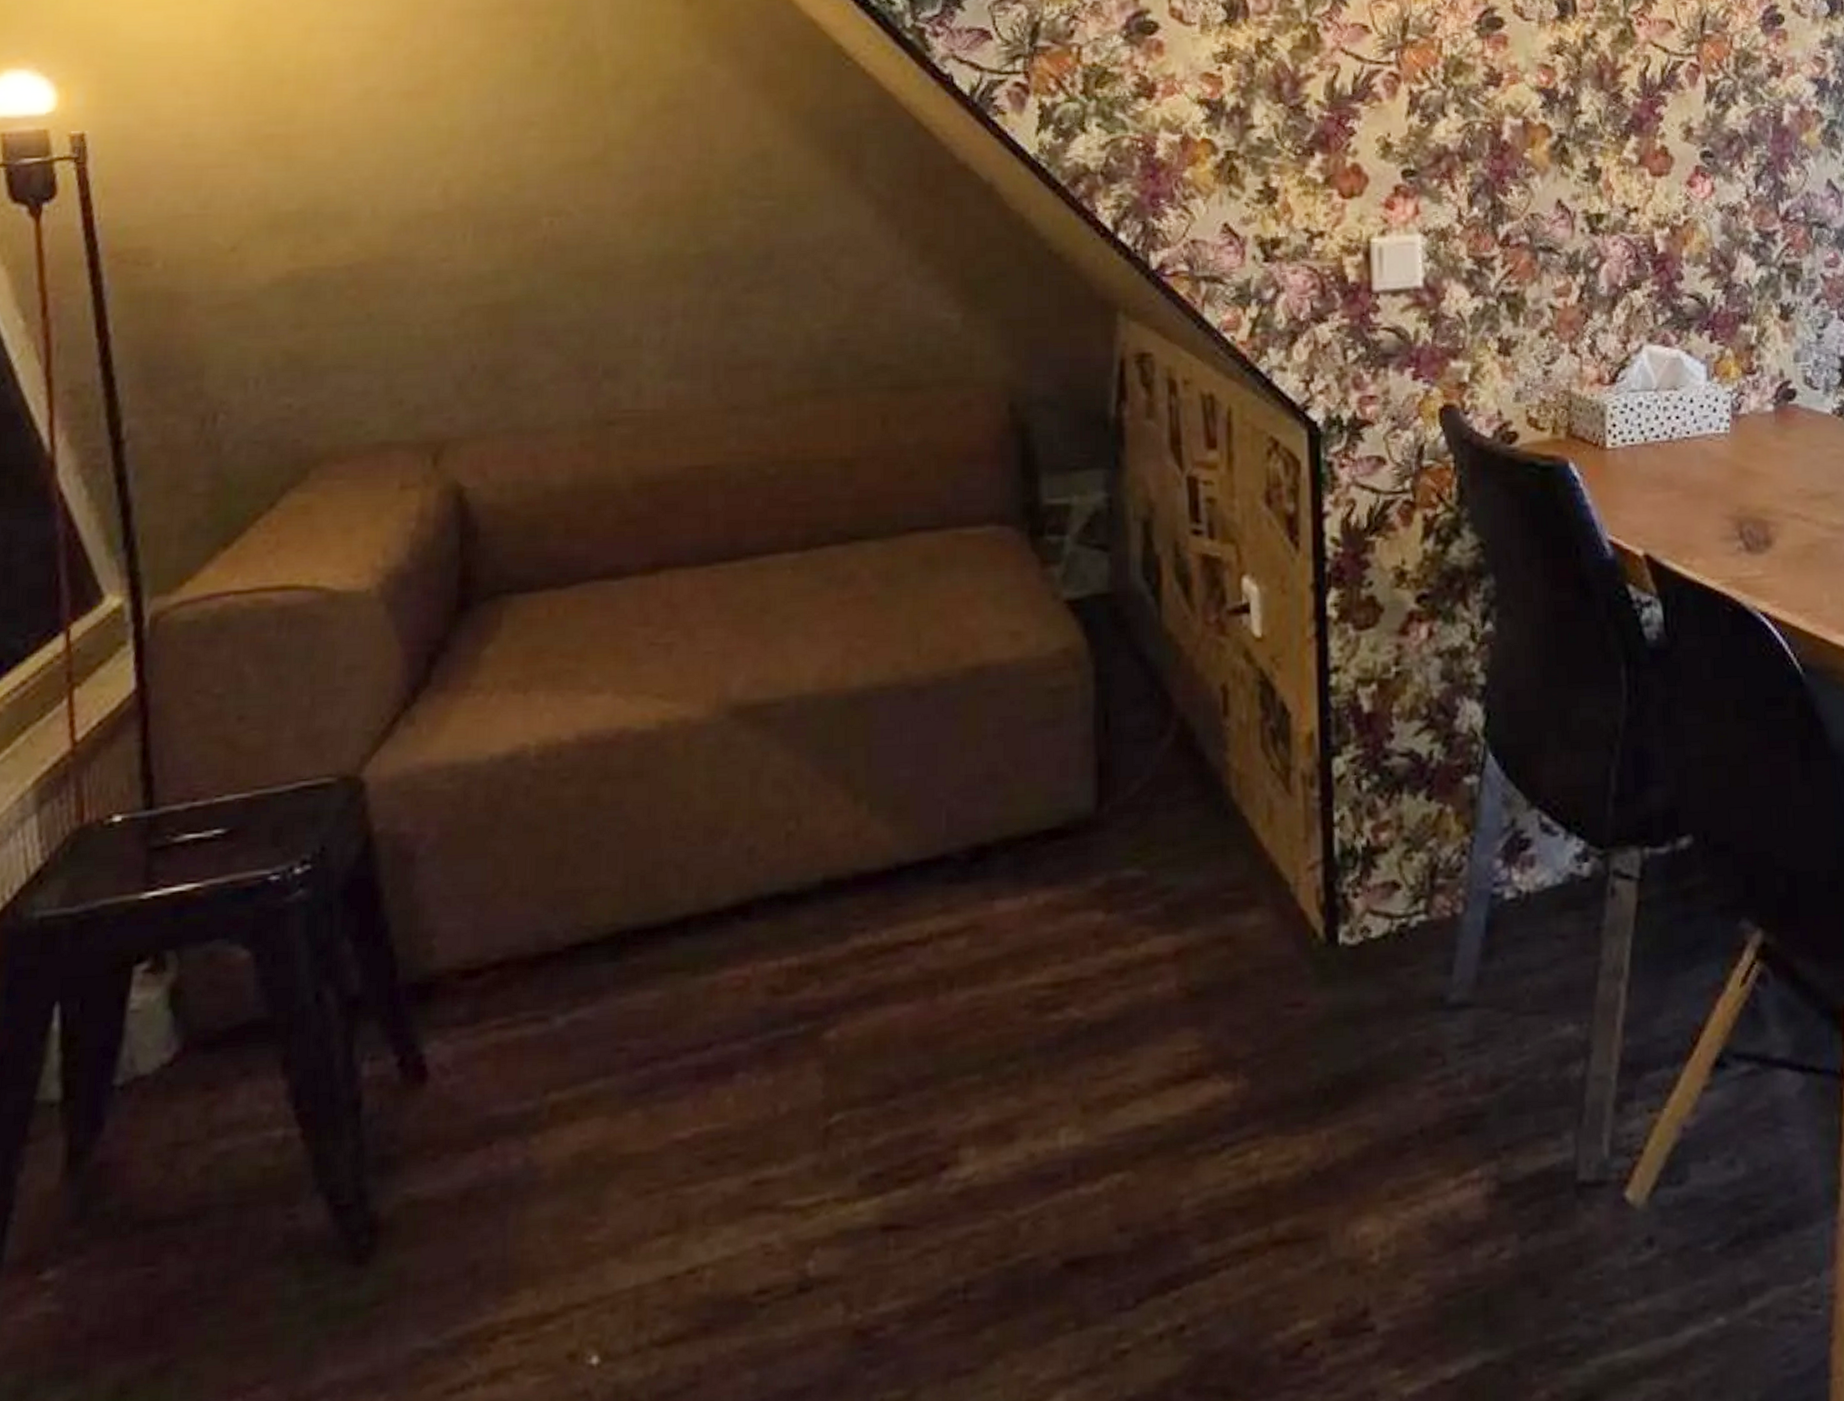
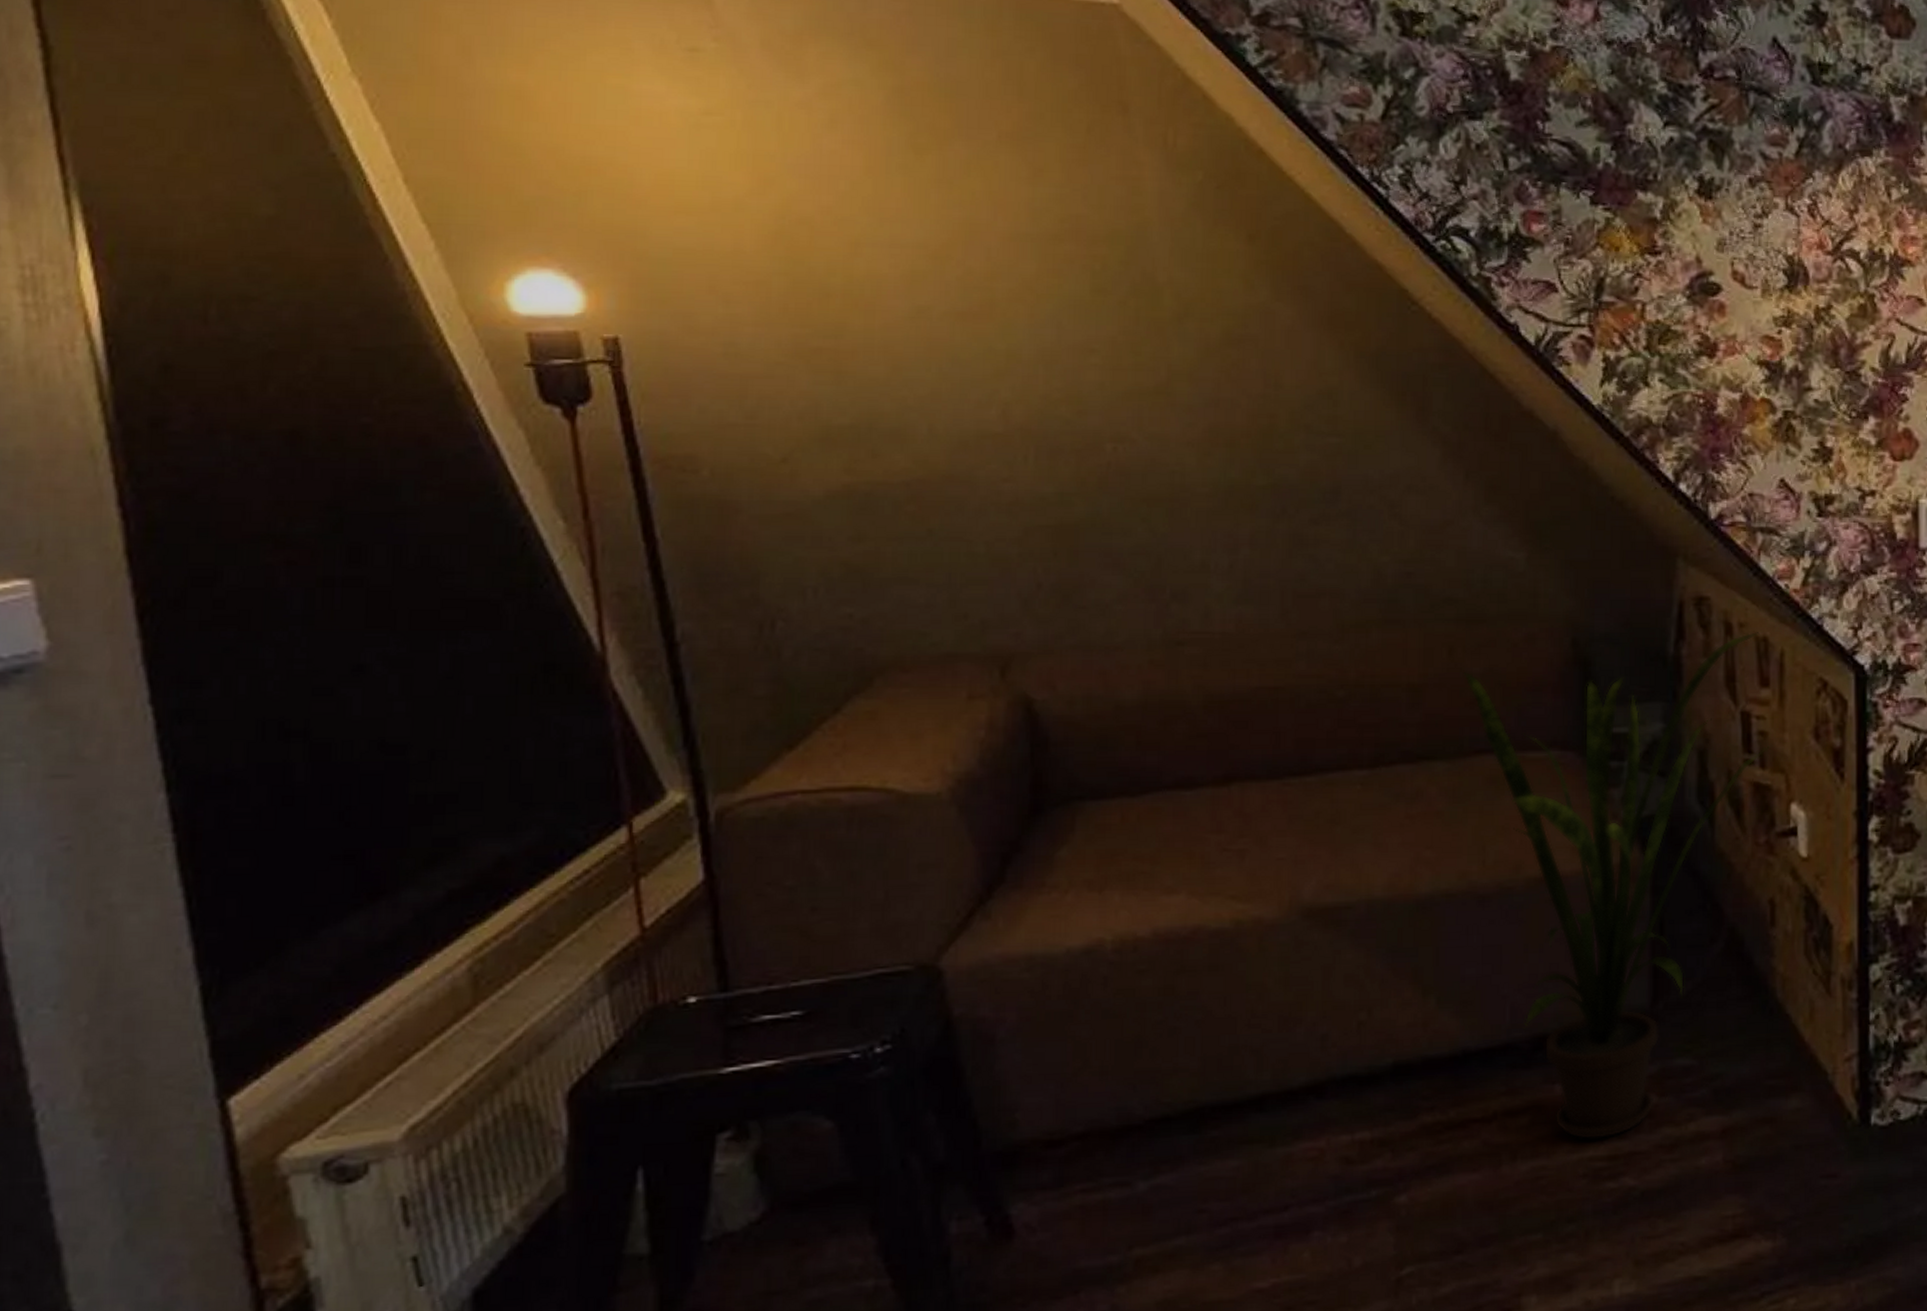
house plant: none [897,389,1217,965] -> present [1464,632,1769,1140]

